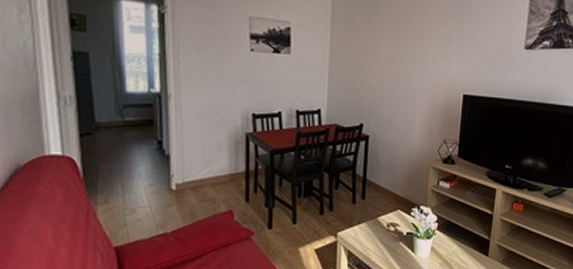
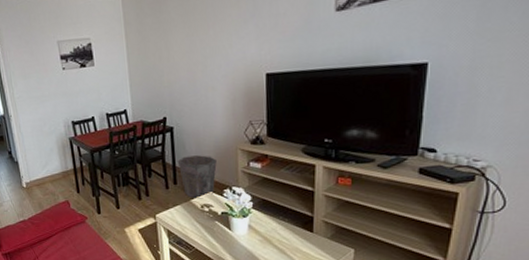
waste bin: none [369,169,408,217] -> present [178,155,217,199]

